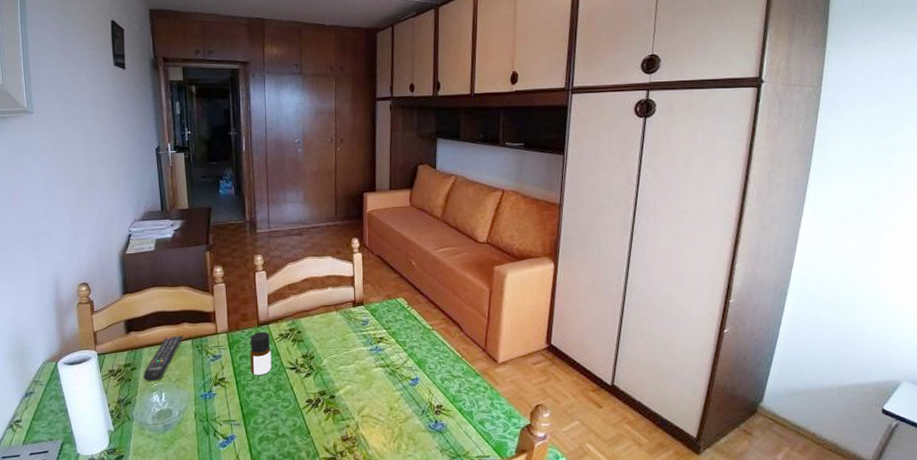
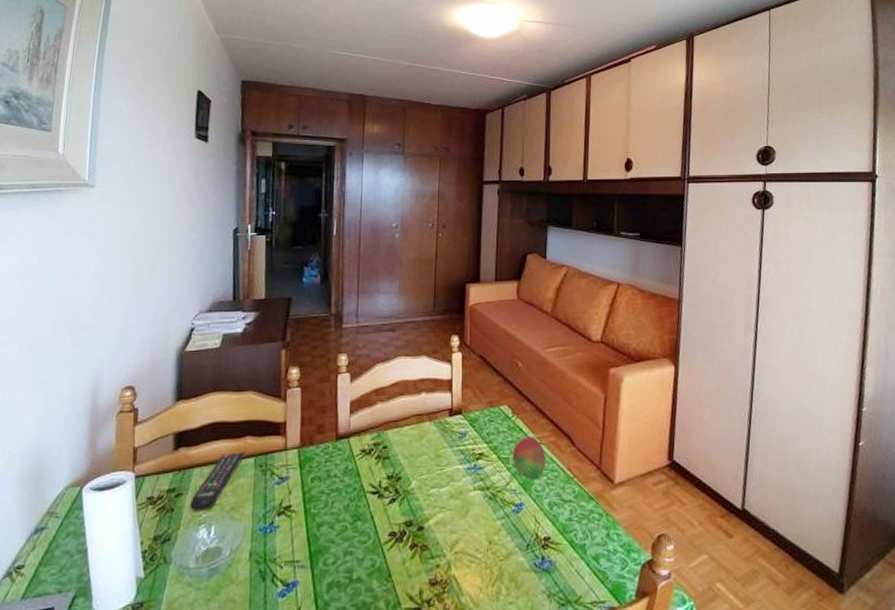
bottle: present [250,332,272,376] -> none [323,447,350,503]
fruit: none [408,323,438,360] -> present [512,436,546,481]

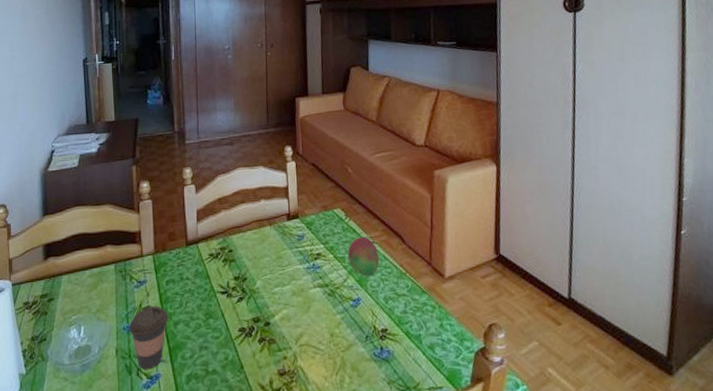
remote control: present [190,451,246,512] -> none [61,259,107,314]
coffee cup: none [266,505,312,576] -> present [129,305,169,370]

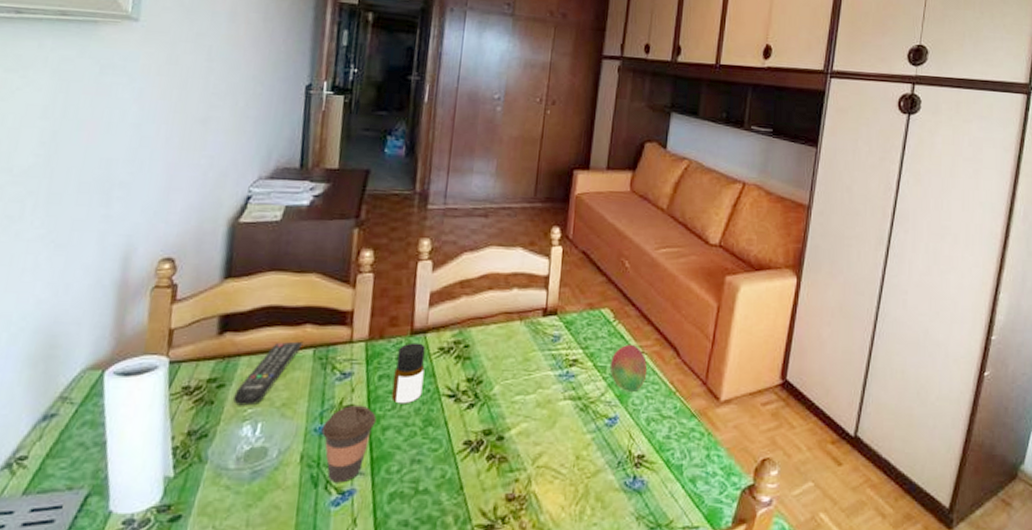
remote control: none [61,259,107,314] -> present [233,341,304,406]
bottle: none [177,252,201,303] -> present [391,342,426,404]

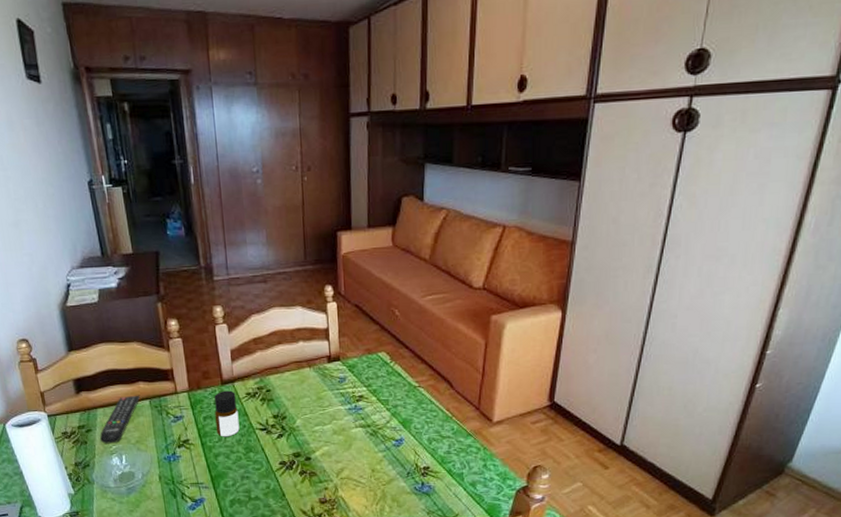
coffee cup: present [321,404,377,483] -> none [169,439,209,494]
fruit: present [609,344,648,393] -> none [391,380,425,420]

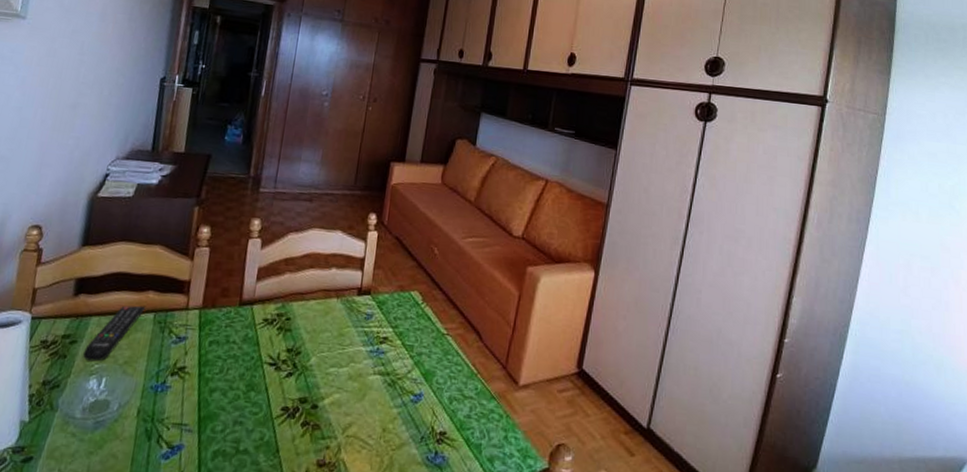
bottle: present [214,390,240,437] -> none [219,312,252,369]

